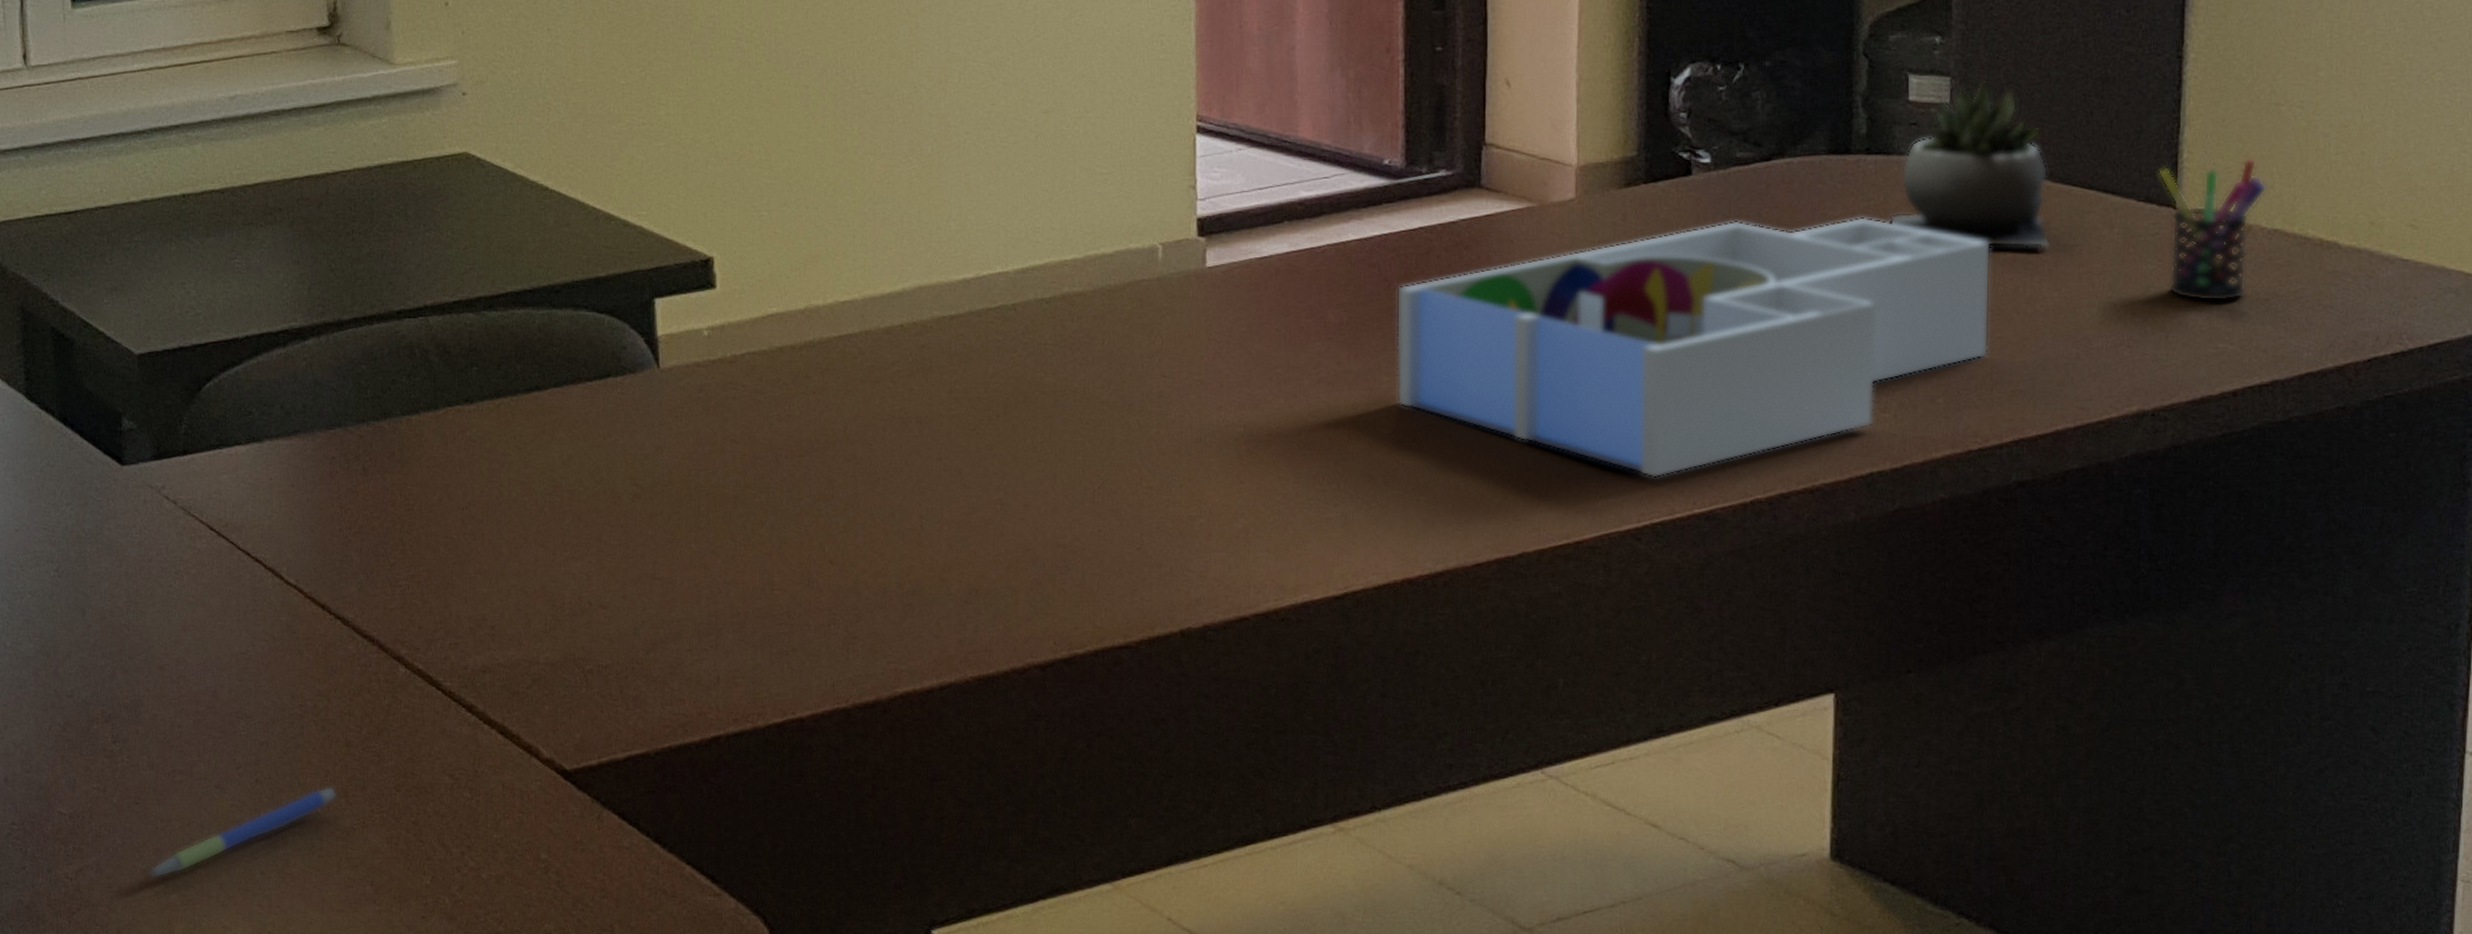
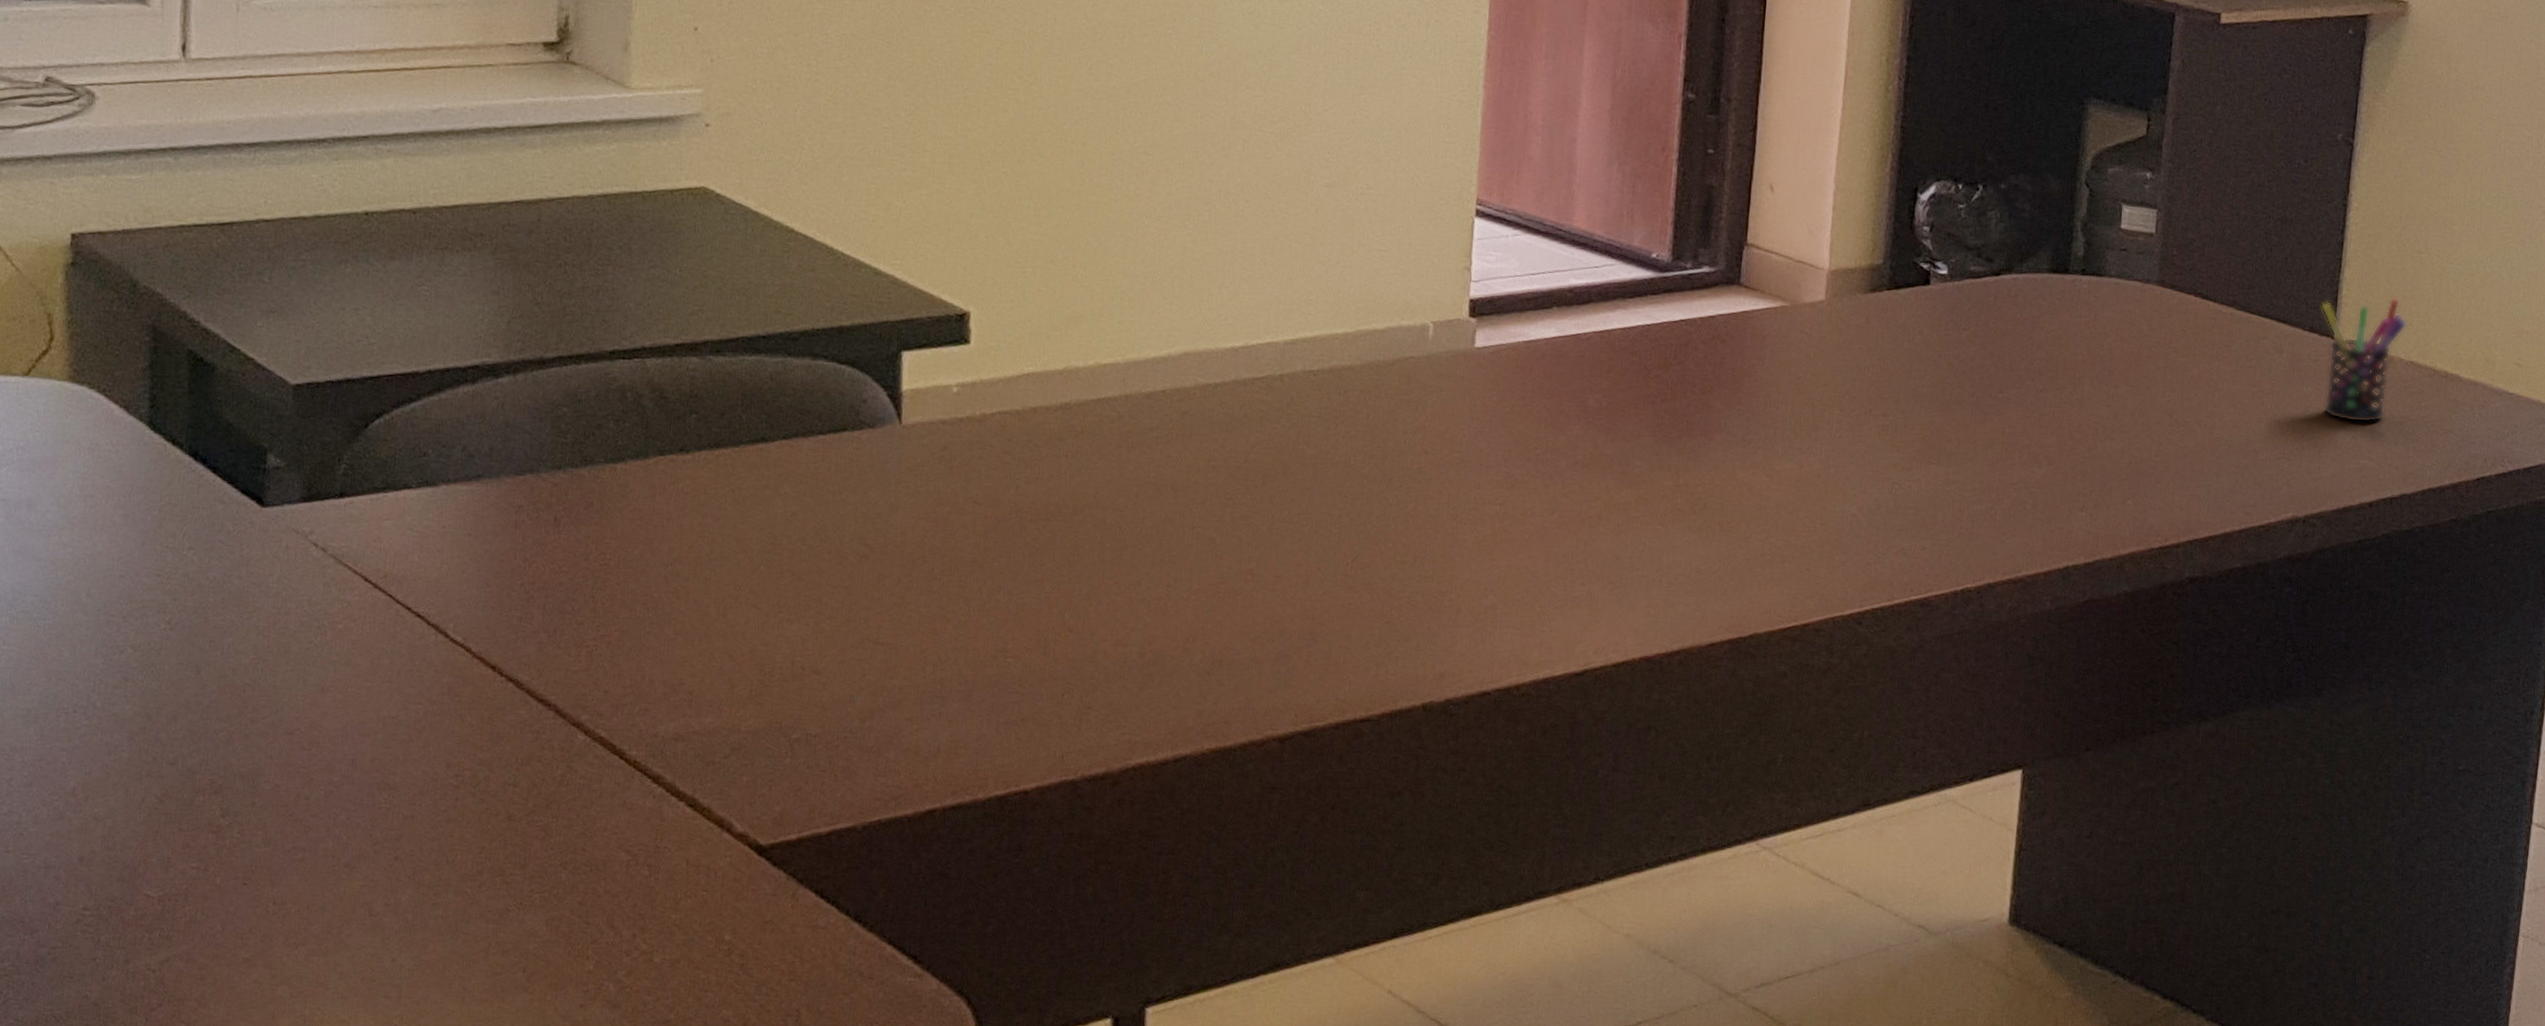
pen: present [148,786,337,878] -> none [252,863,492,968]
desk organizer: present [1396,216,1991,478] -> none [1647,329,2181,566]
succulent plant: present [1888,81,2051,248] -> none [2097,215,2233,368]

